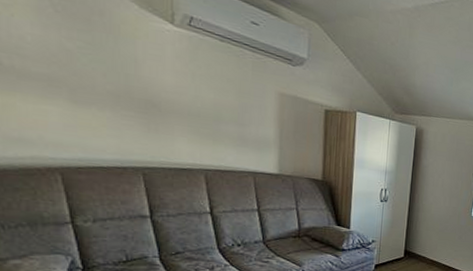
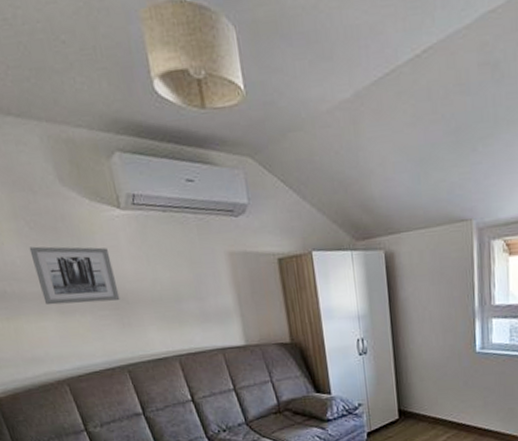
wall art: none [48,28,152,105] -> present [29,246,120,306]

